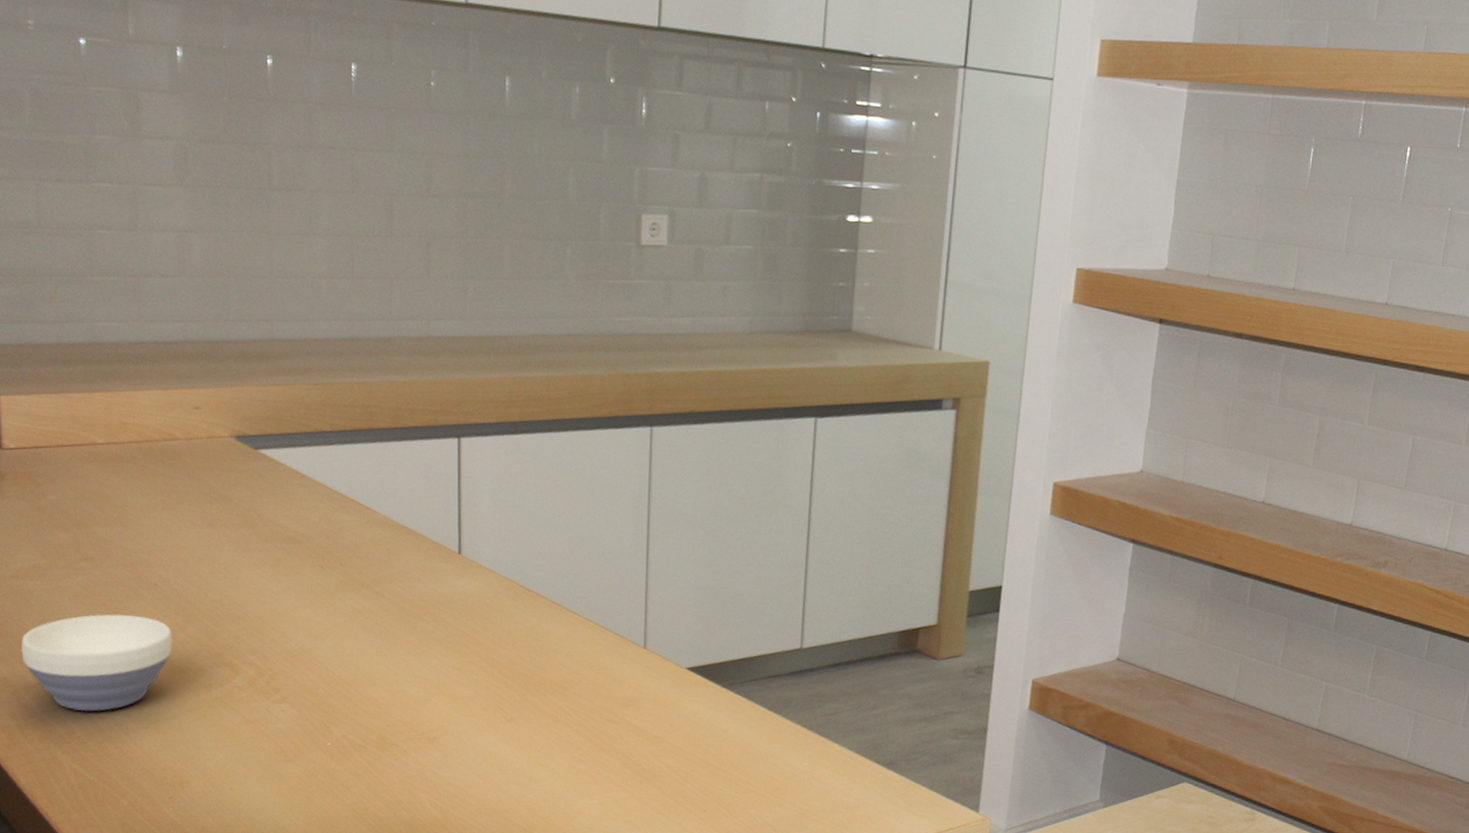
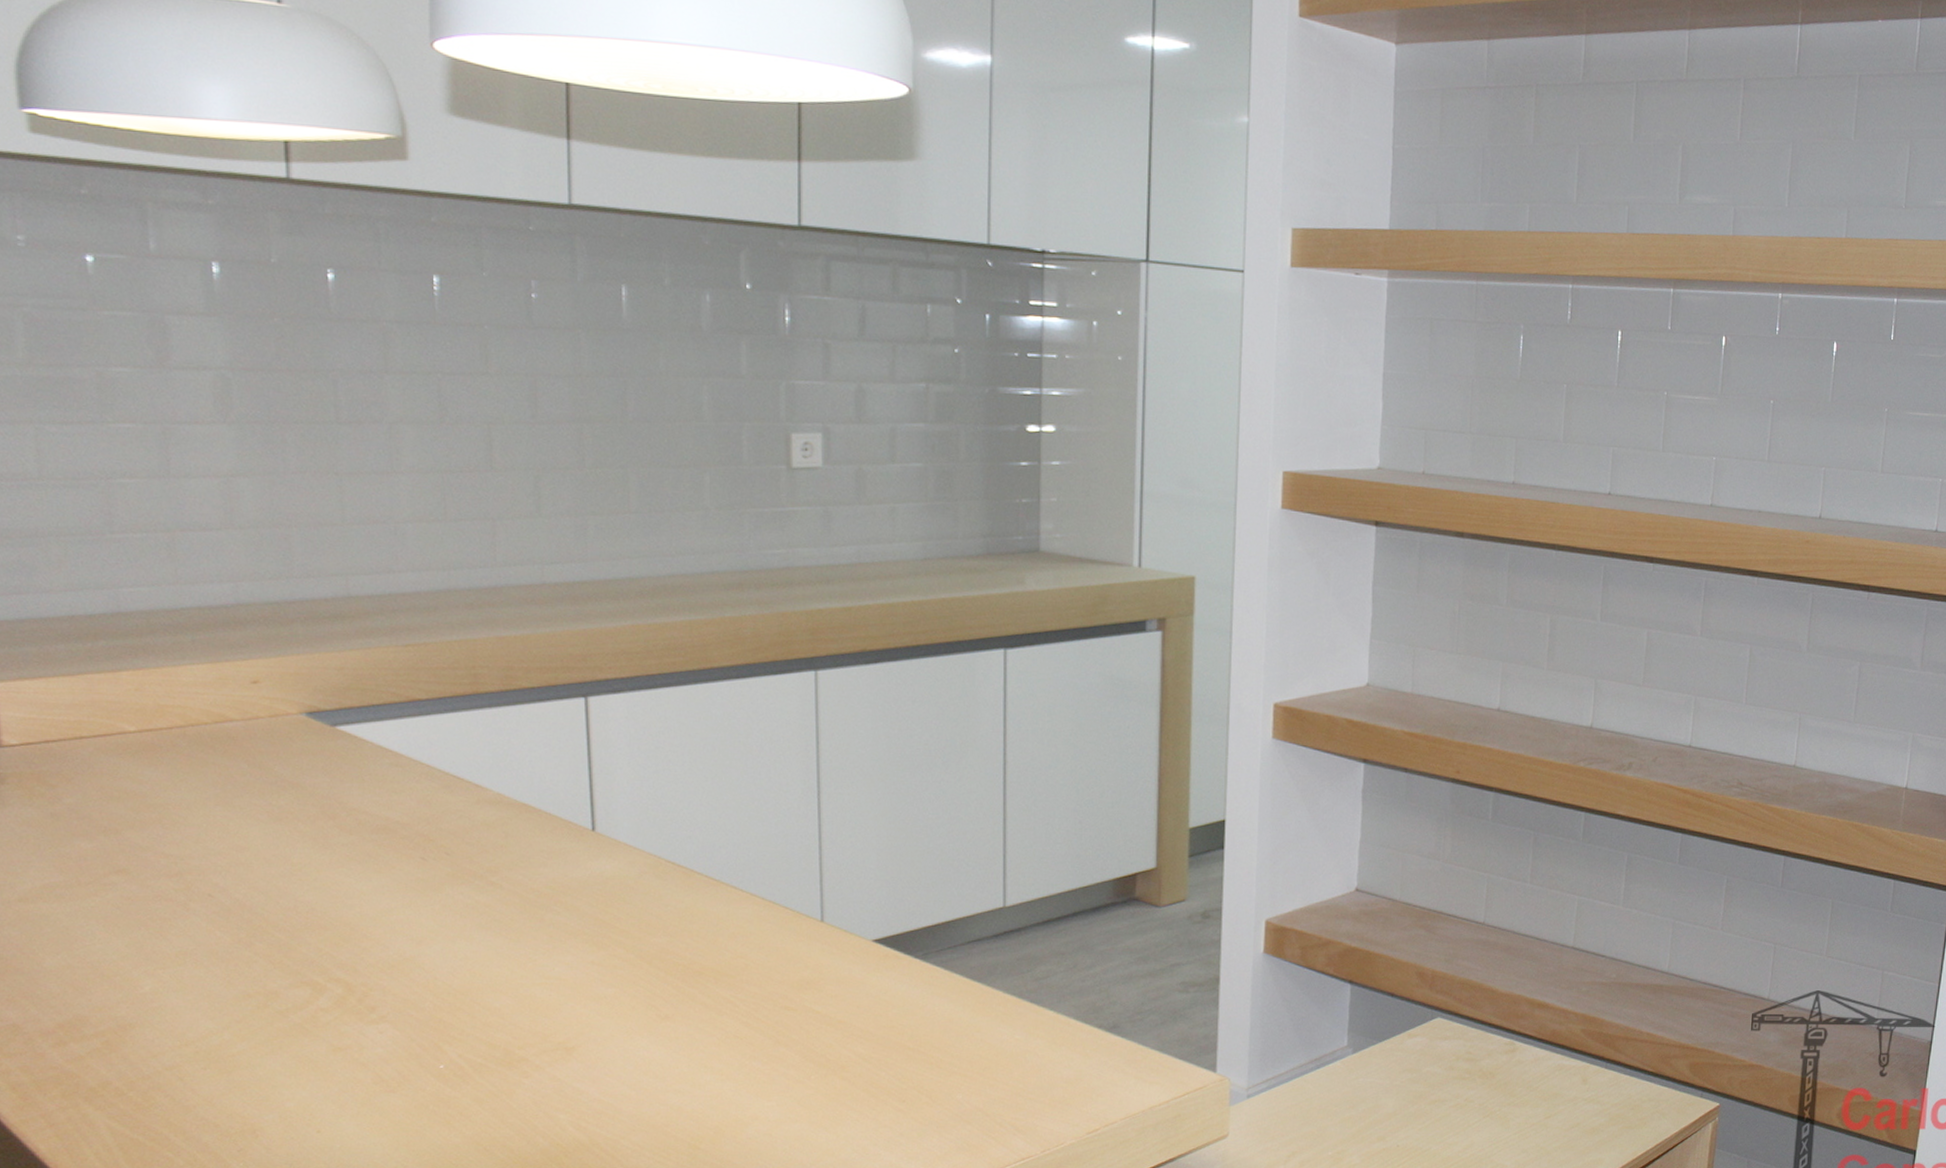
bowl: present [20,614,173,712] -> none [34,934,236,1057]

